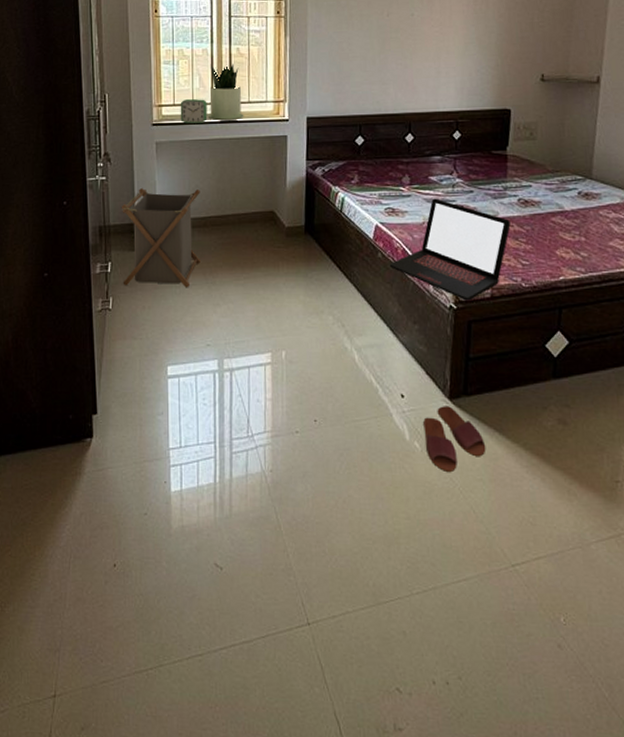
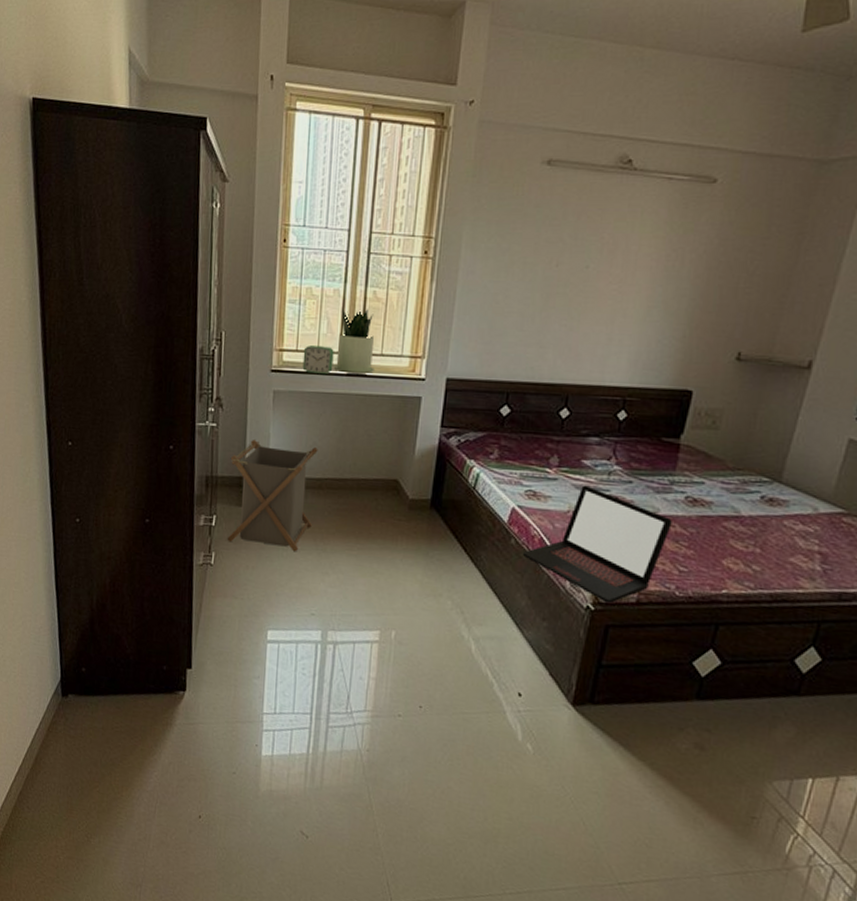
slippers: present [423,406,486,472] -> none [539,711,607,780]

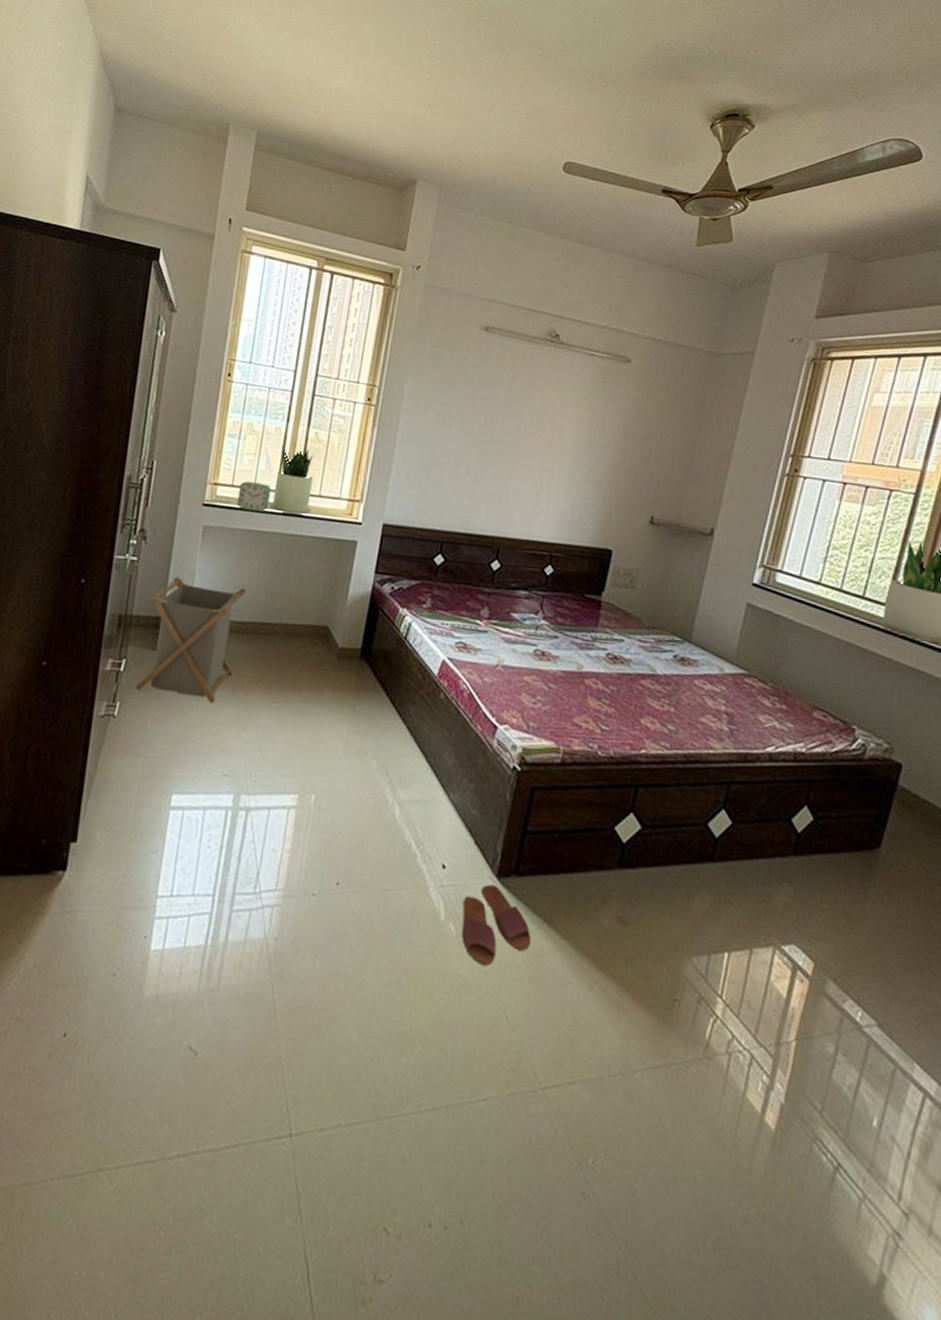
laptop: present [522,485,672,604] -> none [451,638,595,764]
slippers: none [539,711,607,780] -> present [462,884,532,965]

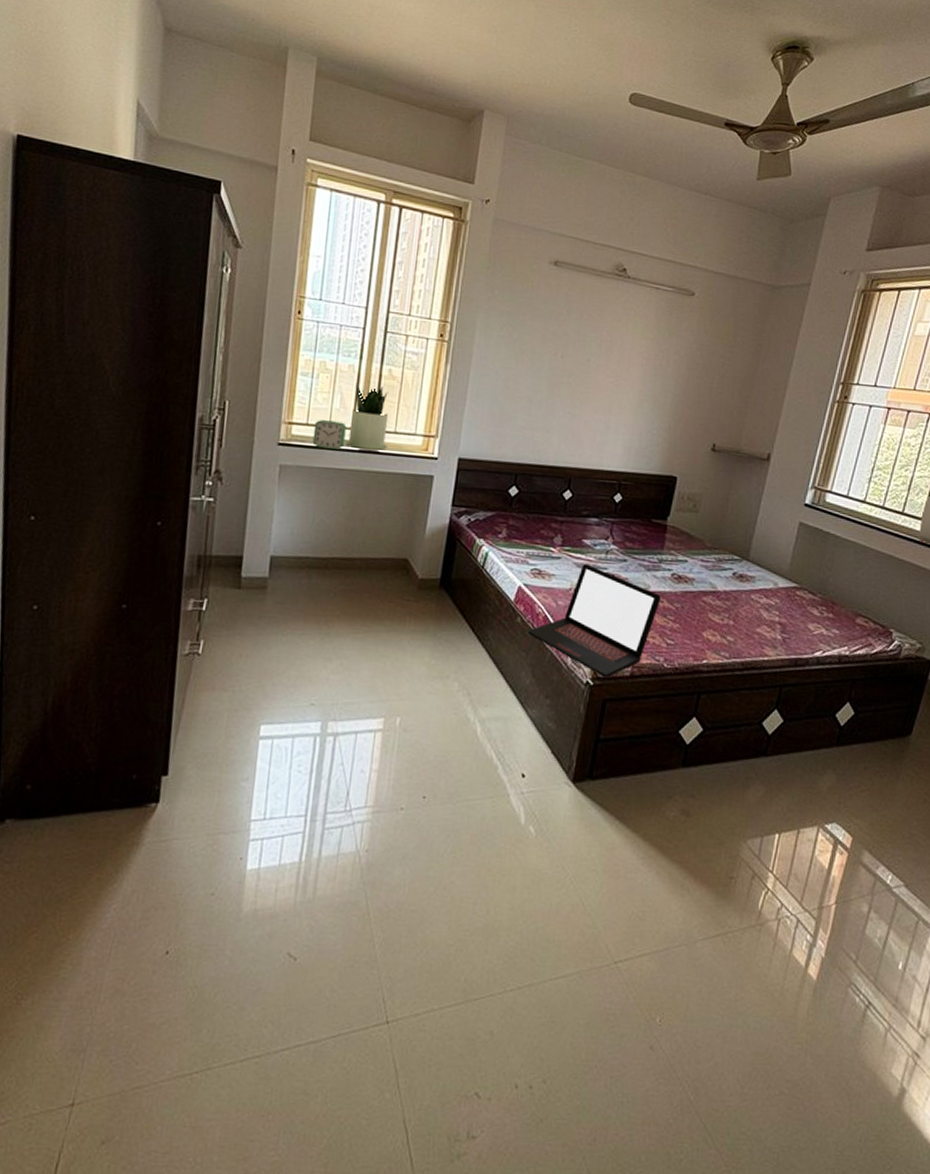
laundry basket: present [135,576,246,703] -> none [218,515,325,637]
laptop: none [451,638,595,764] -> present [527,563,661,678]
slippers: present [462,884,532,965] -> none [541,789,604,860]

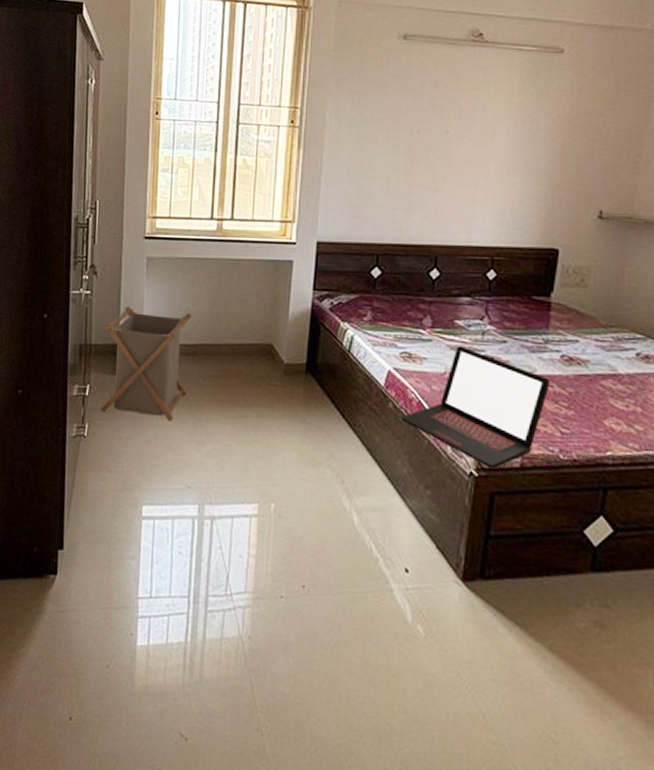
laundry basket: none [218,515,325,637] -> present [100,305,192,421]
alarm clock: present [312,420,347,451] -> none [175,212,206,241]
planter: present [343,383,389,452] -> none [204,174,247,241]

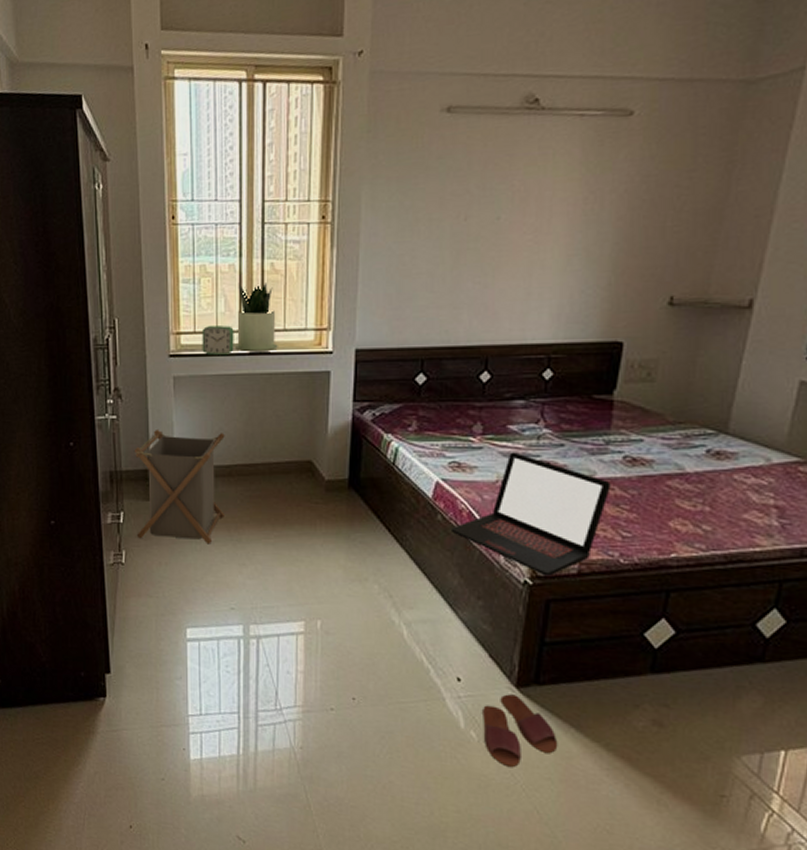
alarm clock: none [175,212,206,241] -> present [202,325,234,356]
planter: none [204,174,247,241] -> present [233,282,280,354]
slippers: none [430,587,503,666] -> present [483,694,558,767]

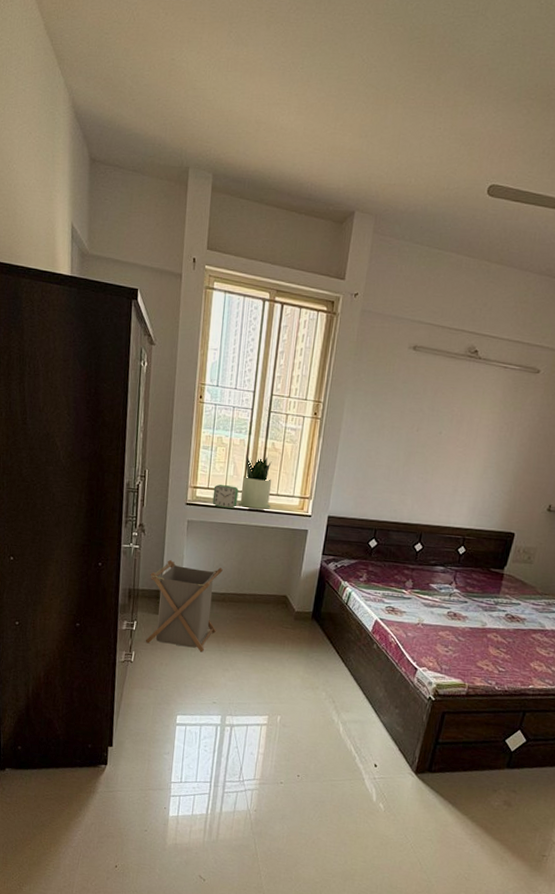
laptop: present [450,452,611,576] -> none [381,603,495,695]
slippers: present [483,694,558,767] -> none [389,778,440,831]

